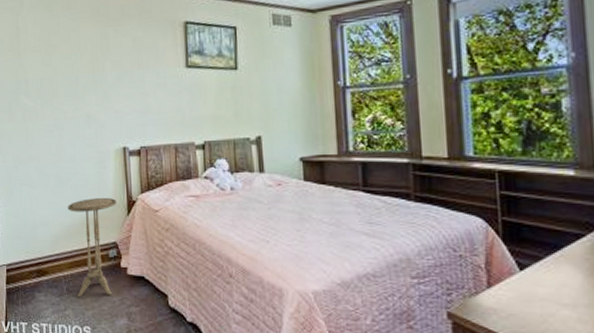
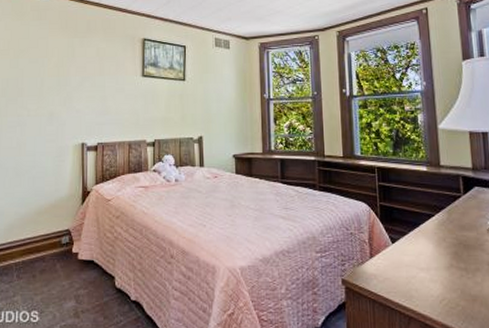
side table: present [67,198,117,298] -> none [23,189,72,284]

